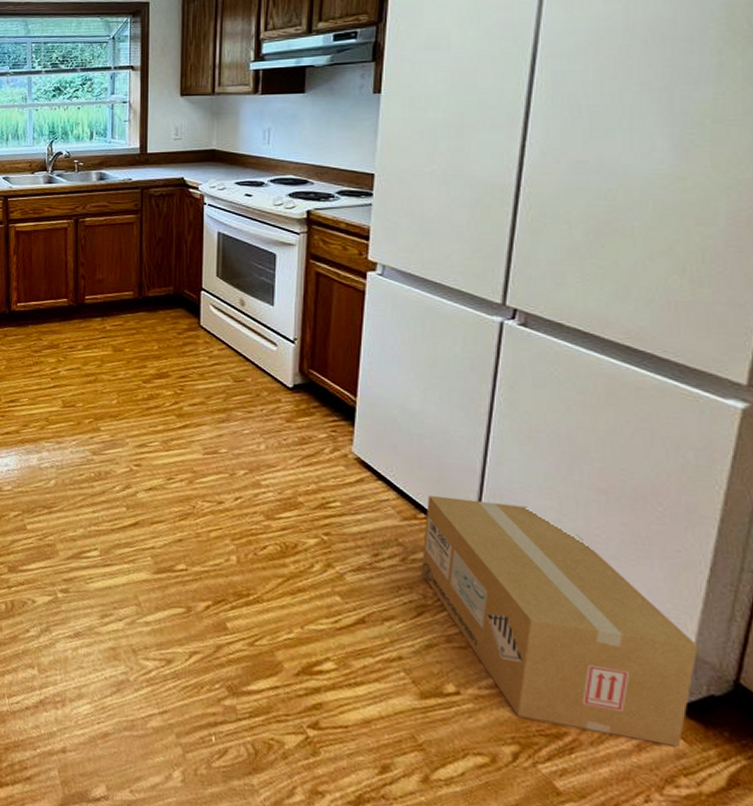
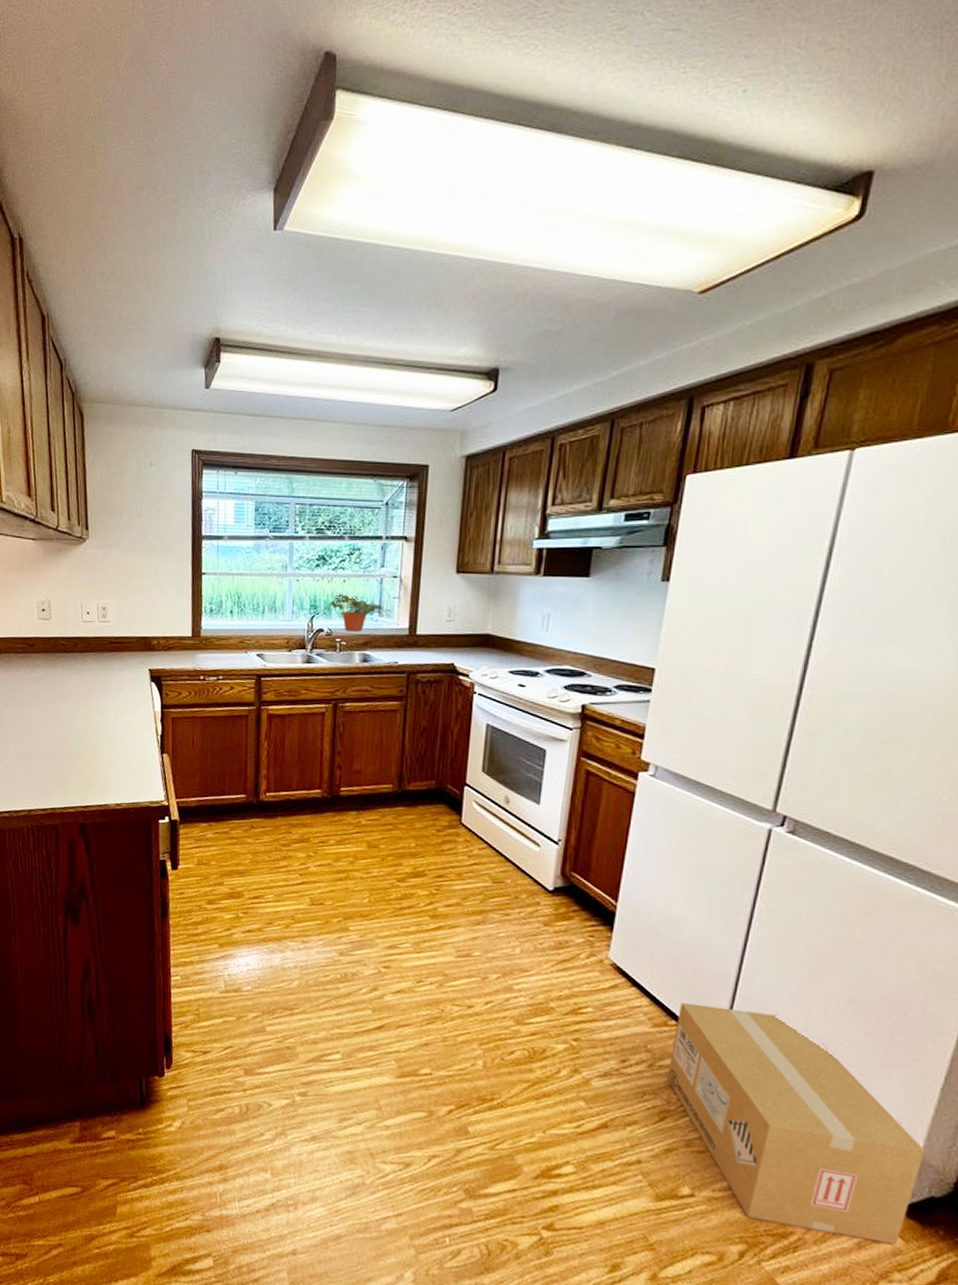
potted plant: none [66,119,123,153] -> present [329,592,391,632]

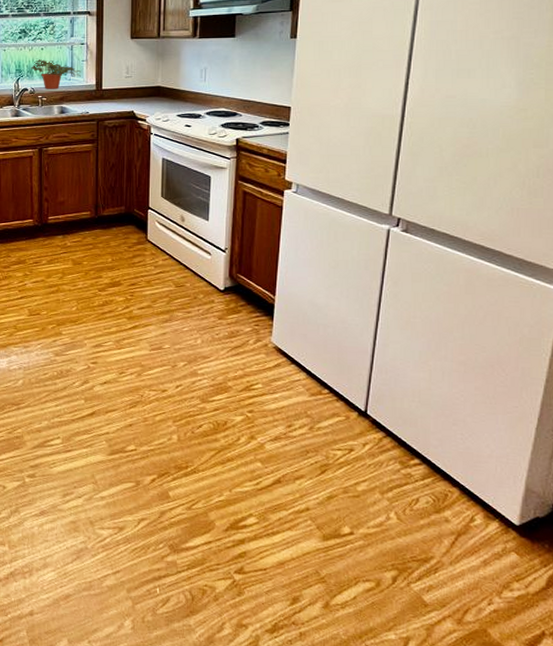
cardboard box: present [667,1003,925,1246] -> none [325,374,529,560]

